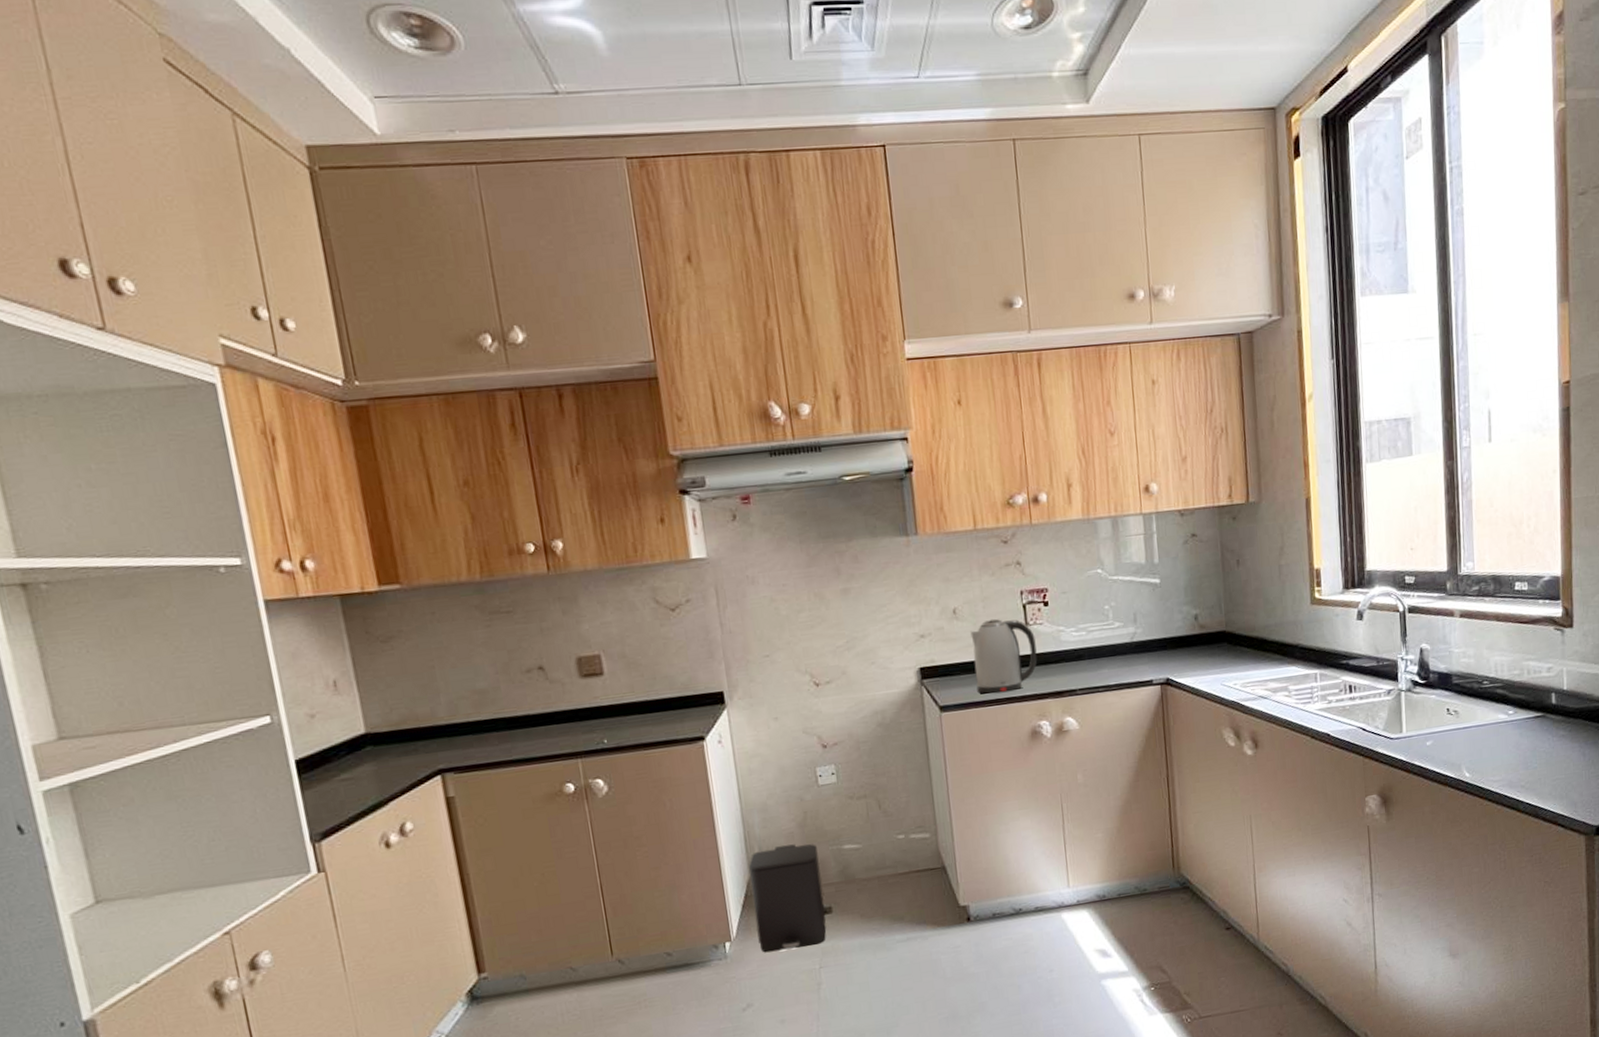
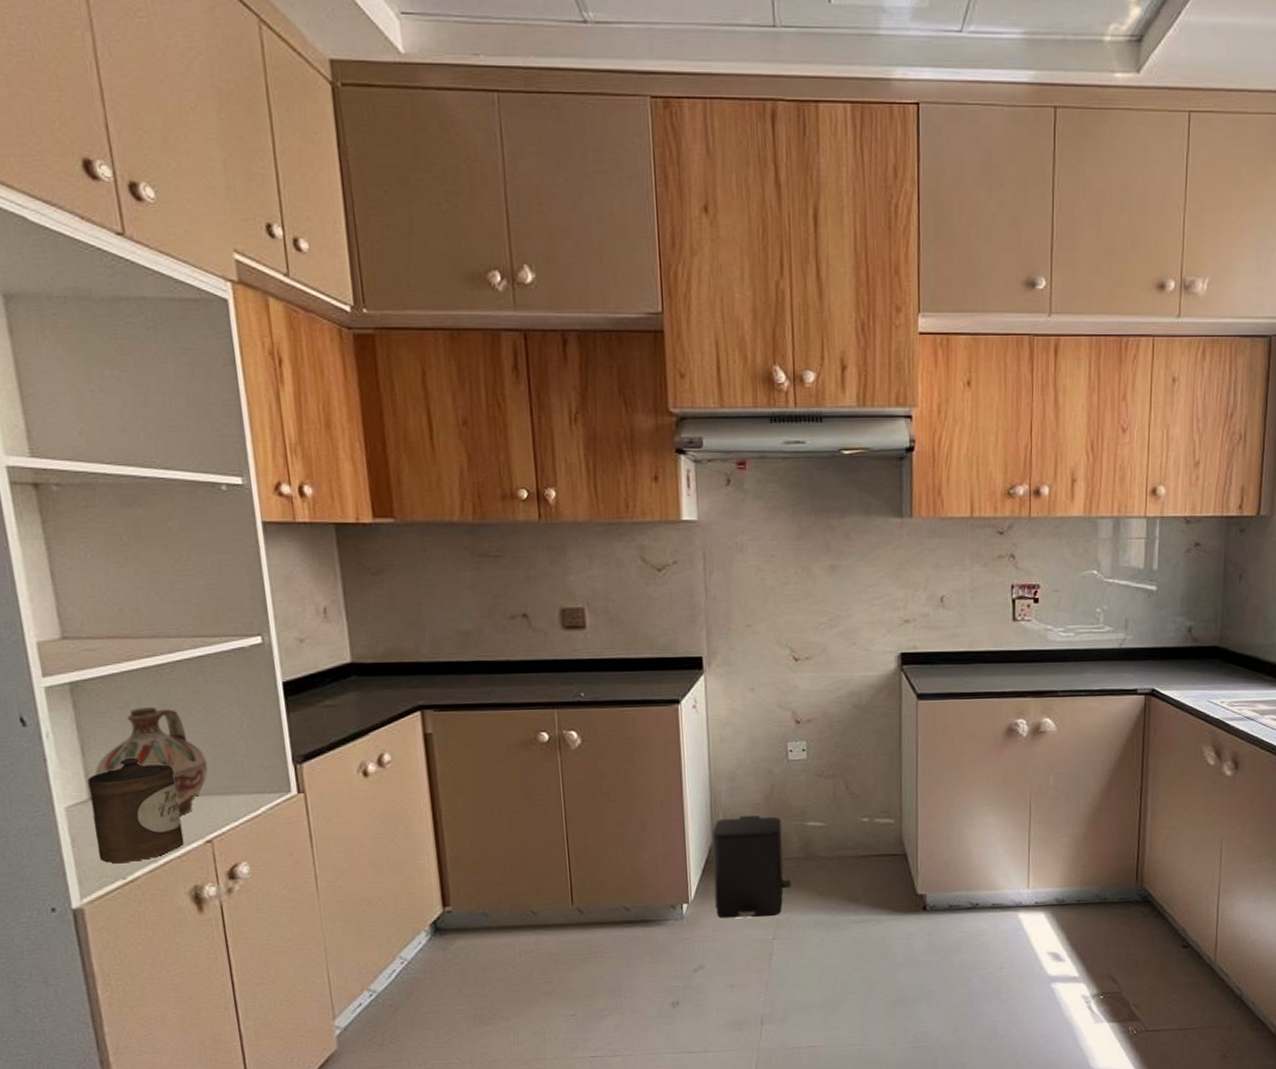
canister: none [93,854,200,968] -> present [87,757,184,863]
ceramic jug: none [100,800,222,910] -> present [94,707,208,815]
kettle: present [970,618,1038,695] -> none [956,610,1021,687]

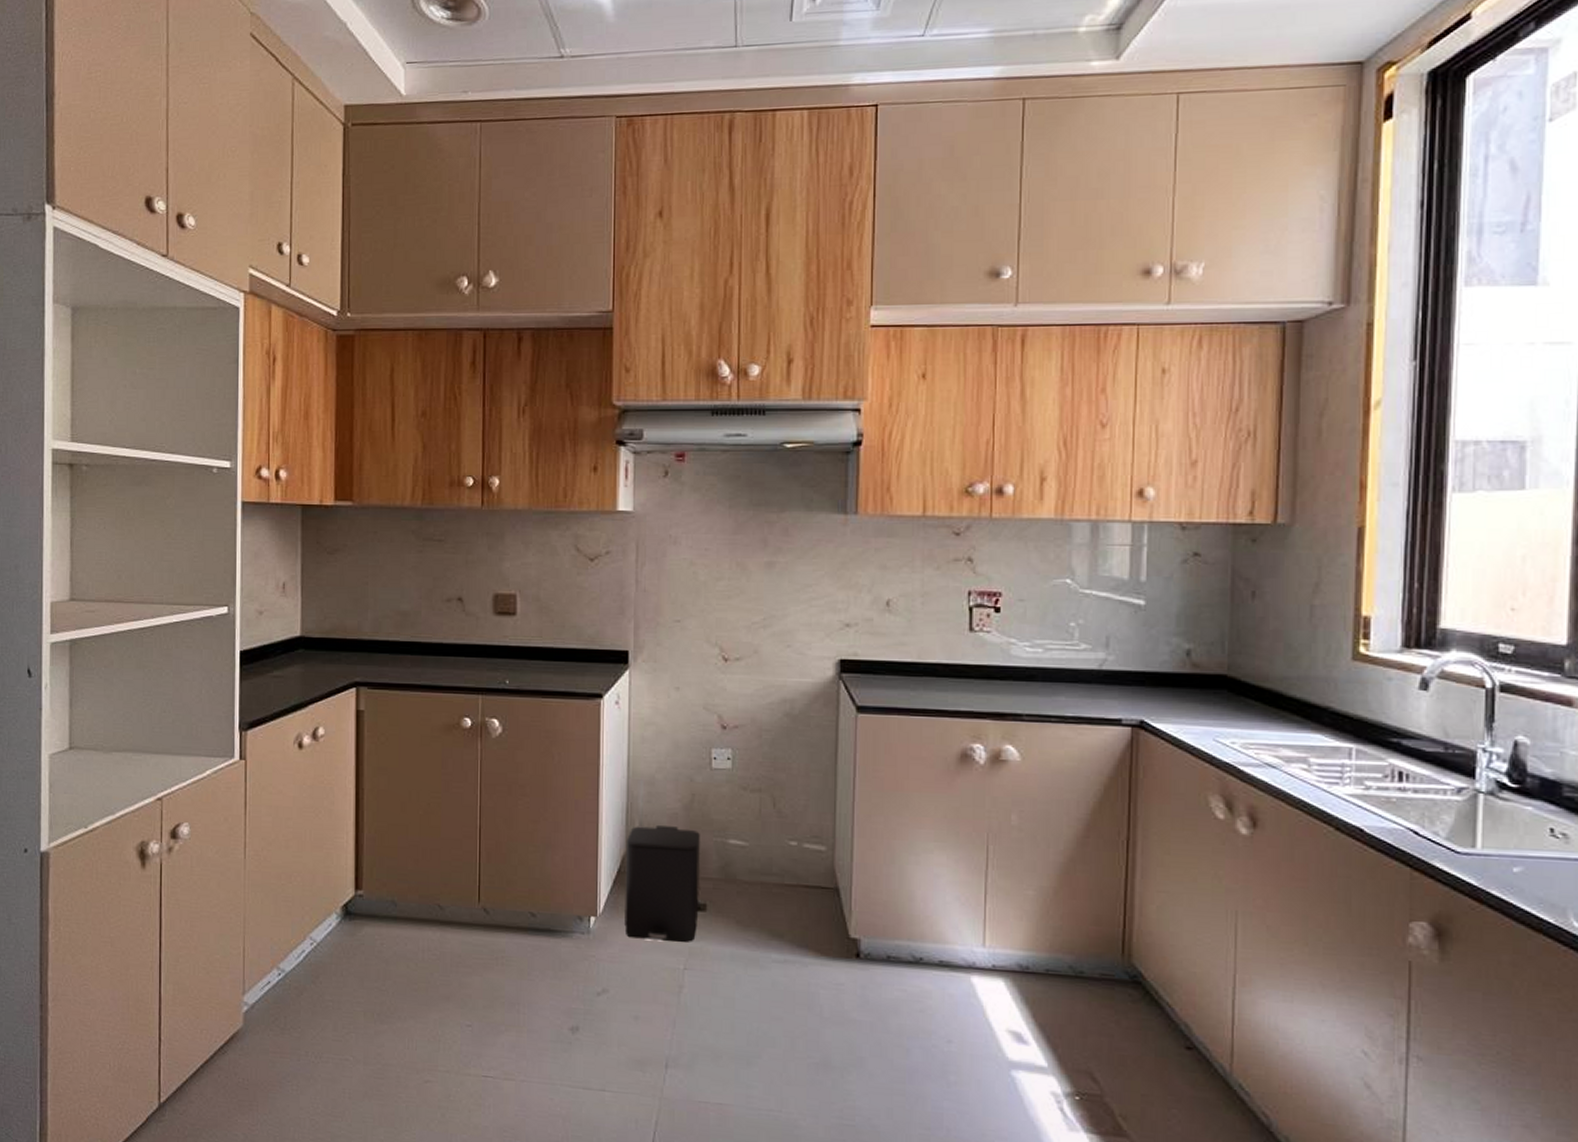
canister: present [87,757,184,863] -> none [69,712,140,812]
ceramic jug: present [94,707,208,815] -> none [77,667,168,771]

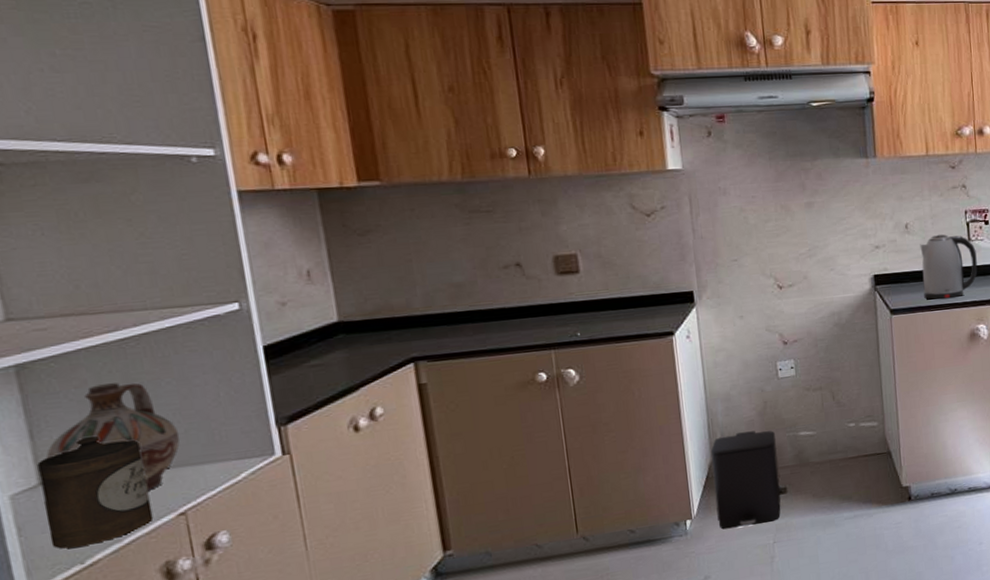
canister: none [69,712,140,812] -> present [37,435,154,549]
ceramic jug: none [77,667,168,771] -> present [45,383,180,491]
kettle: none [902,617,979,704] -> present [920,234,978,300]

